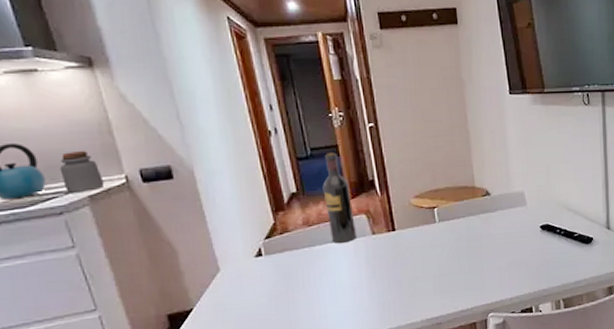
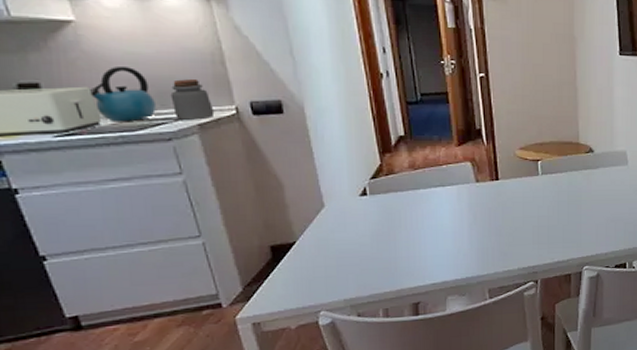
wine bottle: present [322,153,356,243] -> none [430,99,460,188]

